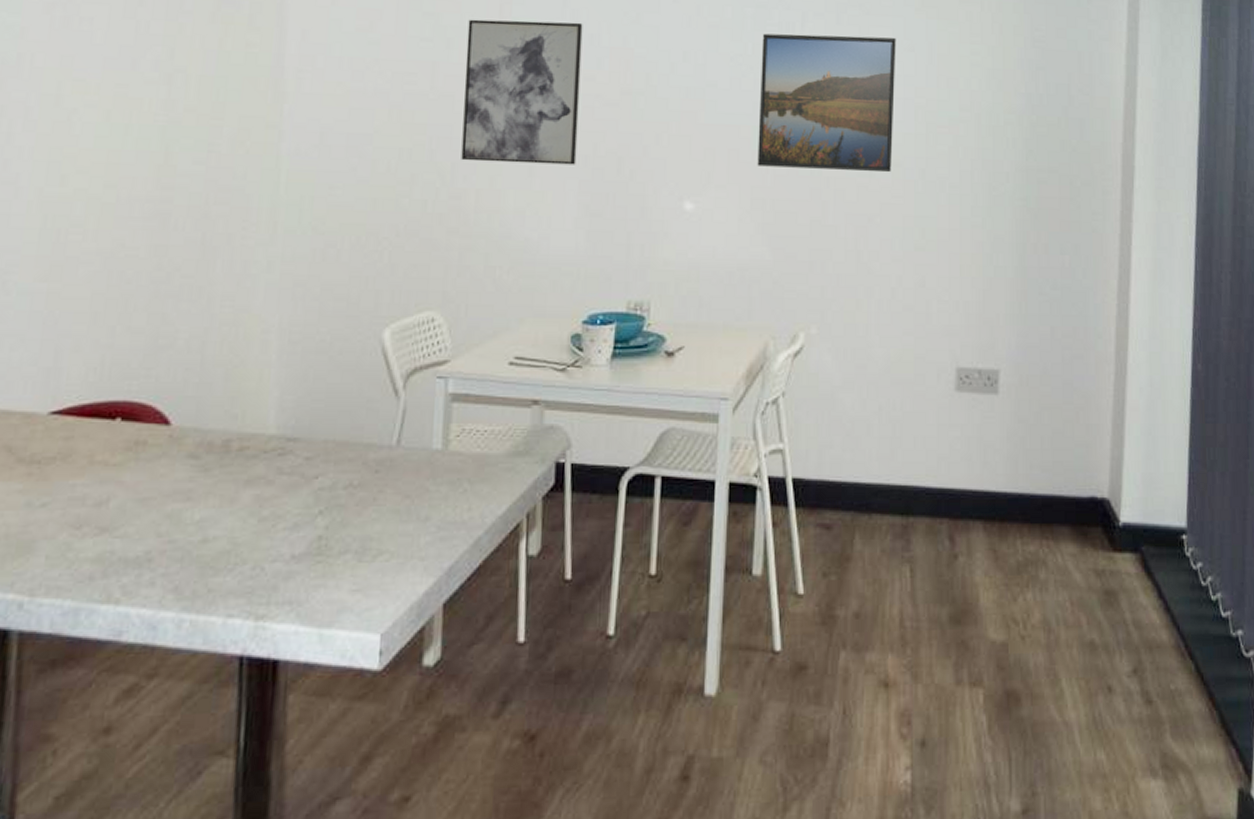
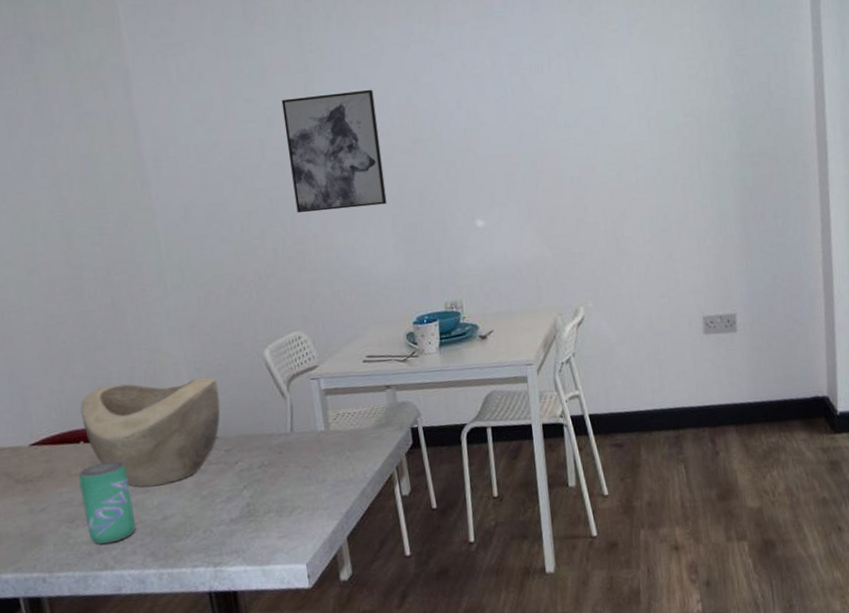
beverage can: none [97,450,169,566] -> present [79,461,135,545]
decorative bowl: none [126,347,314,493] -> present [80,377,221,487]
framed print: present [757,33,896,173] -> none [518,65,635,184]

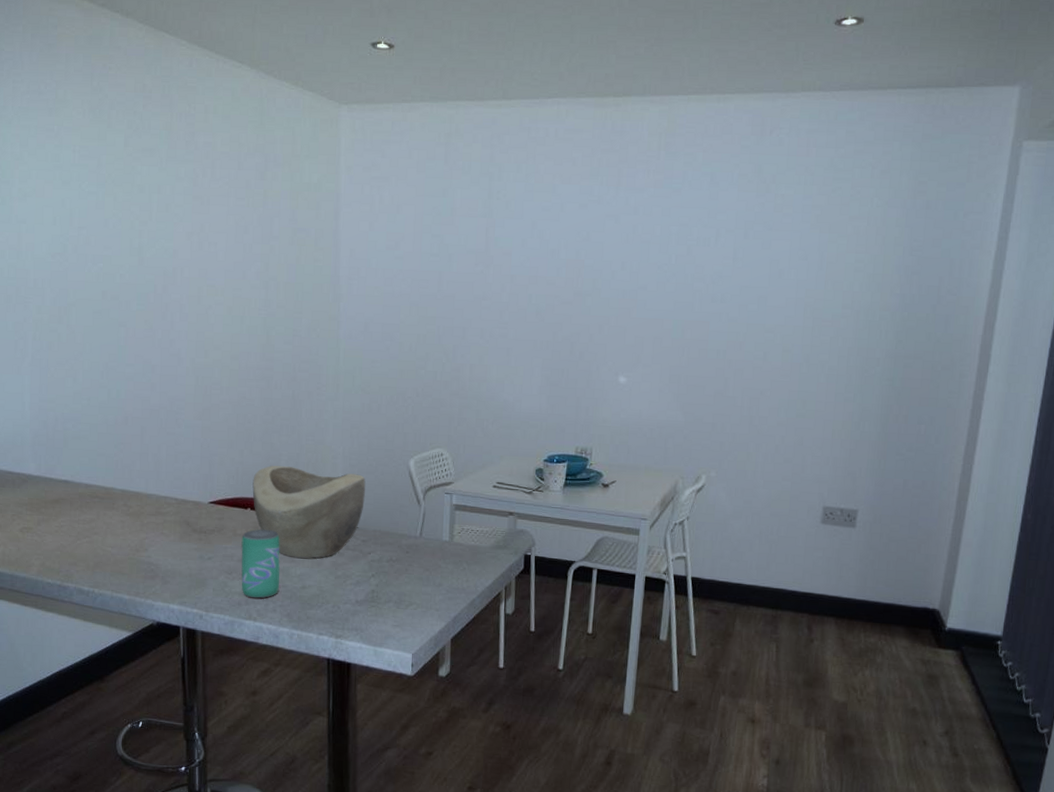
wall art: present [281,89,387,214] -> none [459,239,547,348]

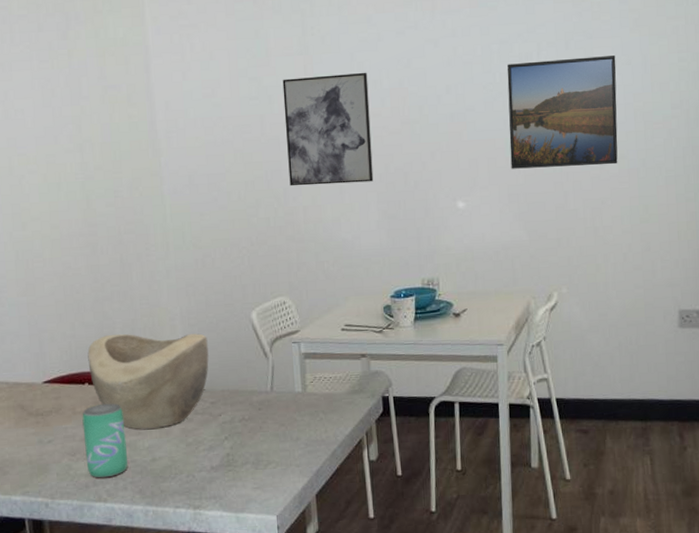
wall art: none [459,239,547,348] -> present [282,72,374,186]
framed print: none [675,247,793,357] -> present [507,55,618,169]

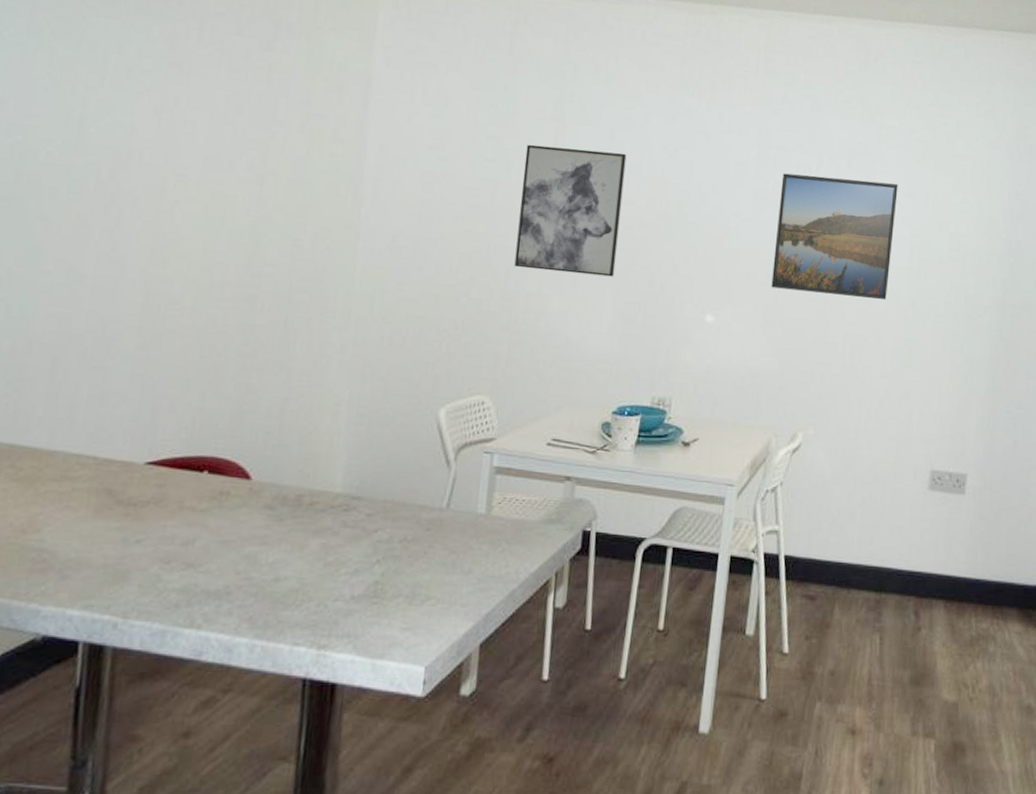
beverage can: present [82,403,127,478] -> none [183,499,248,597]
decorative bowl: present [87,333,209,429] -> none [213,413,378,539]

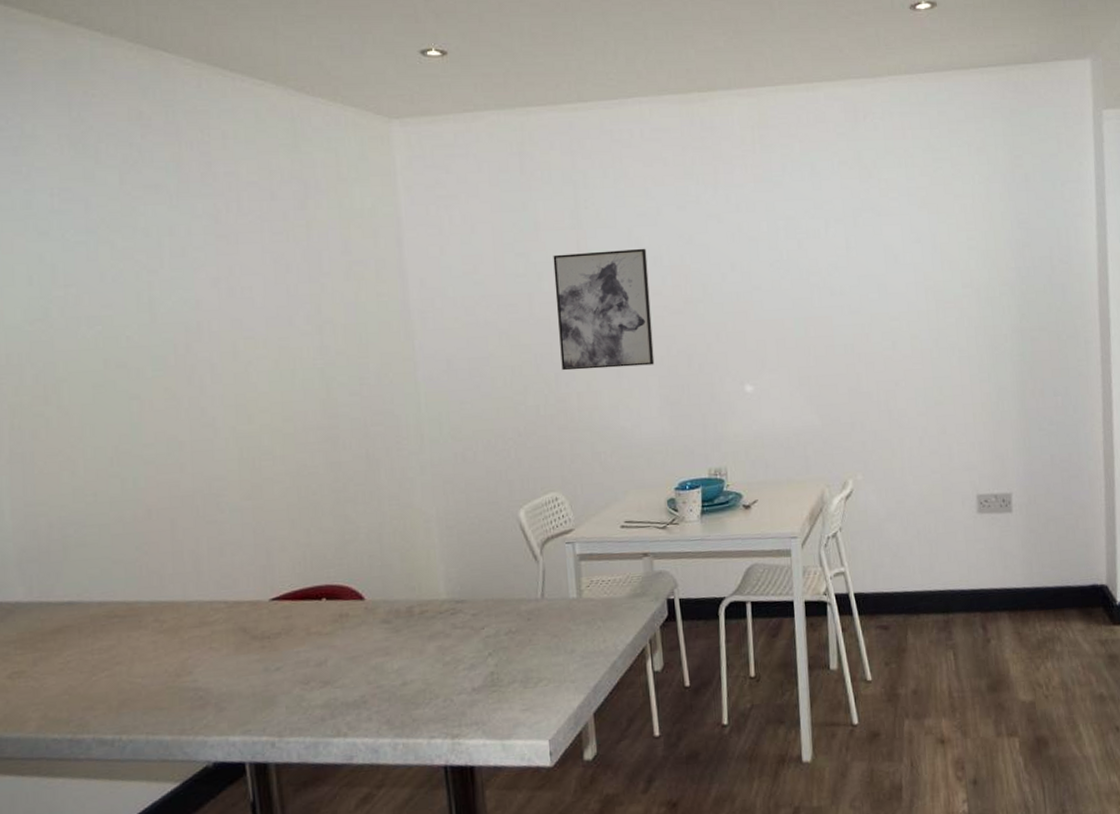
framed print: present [771,173,898,301] -> none [794,233,911,350]

